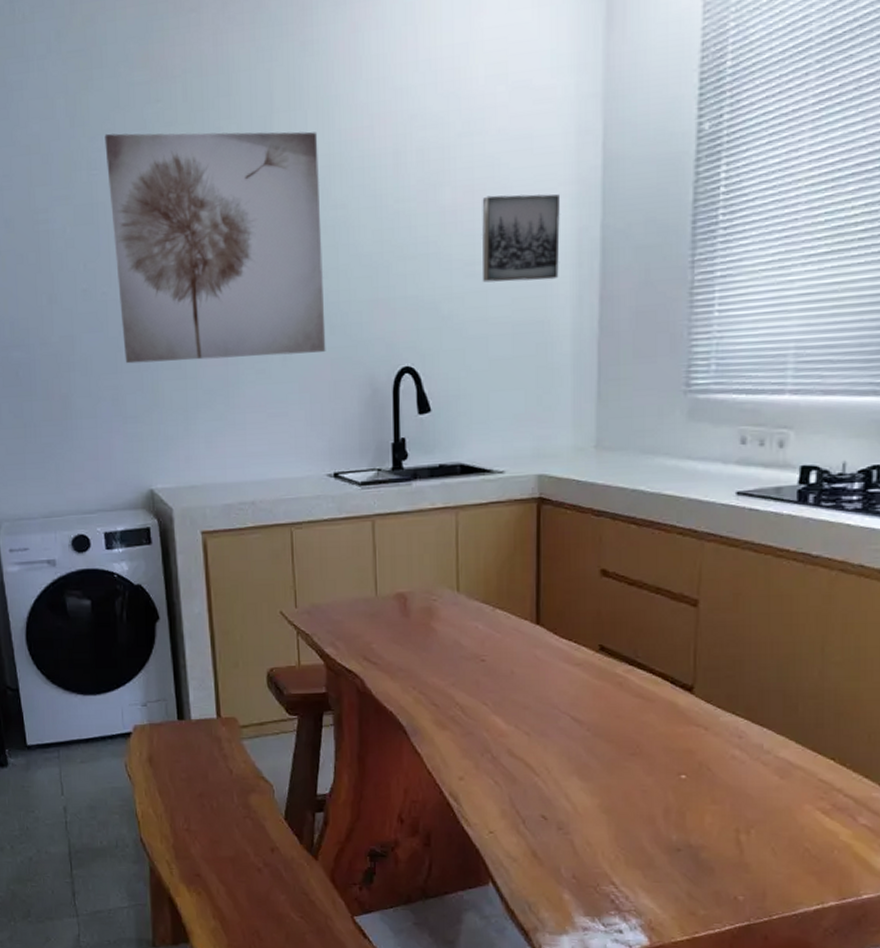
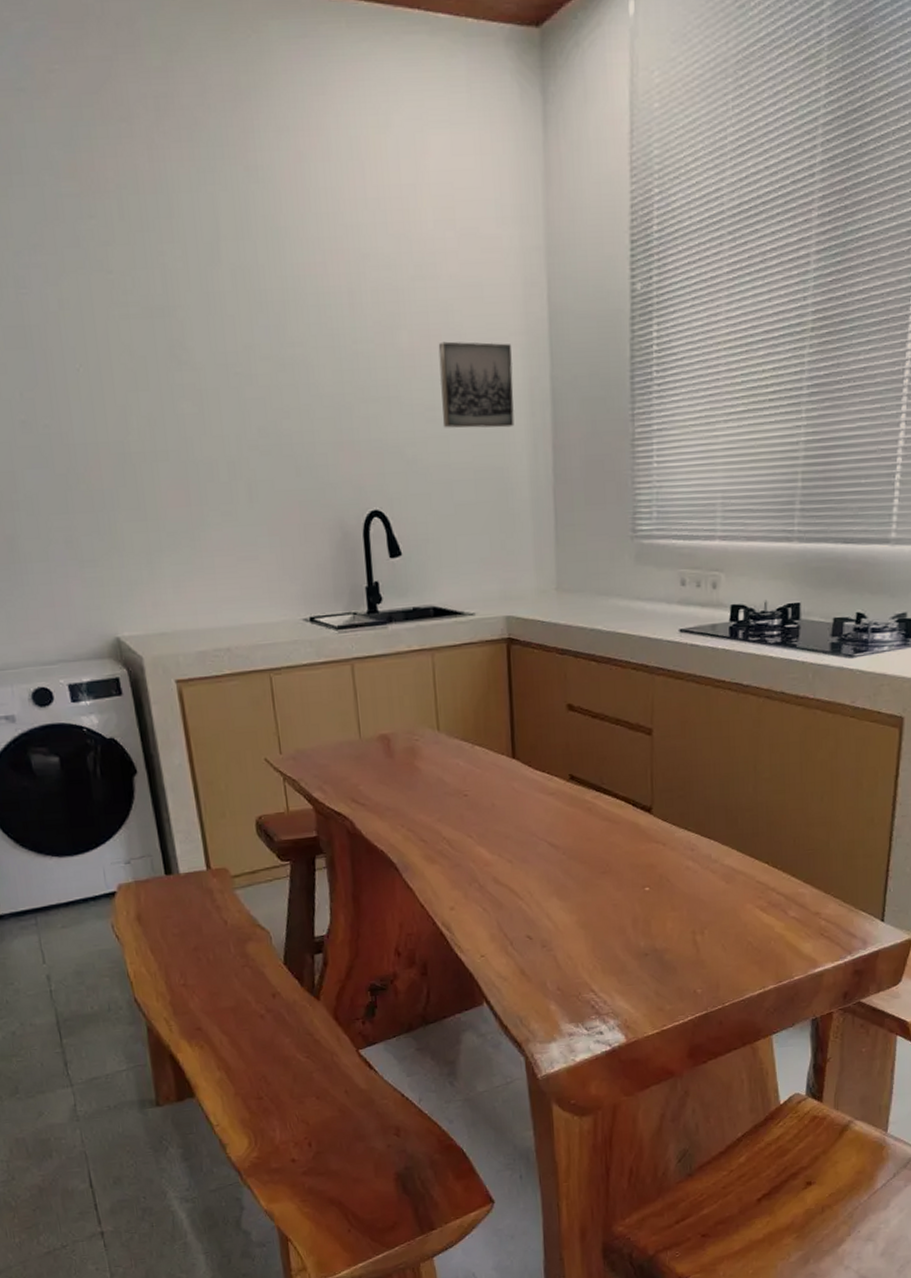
wall art: present [104,131,326,364] -> none [32,248,293,504]

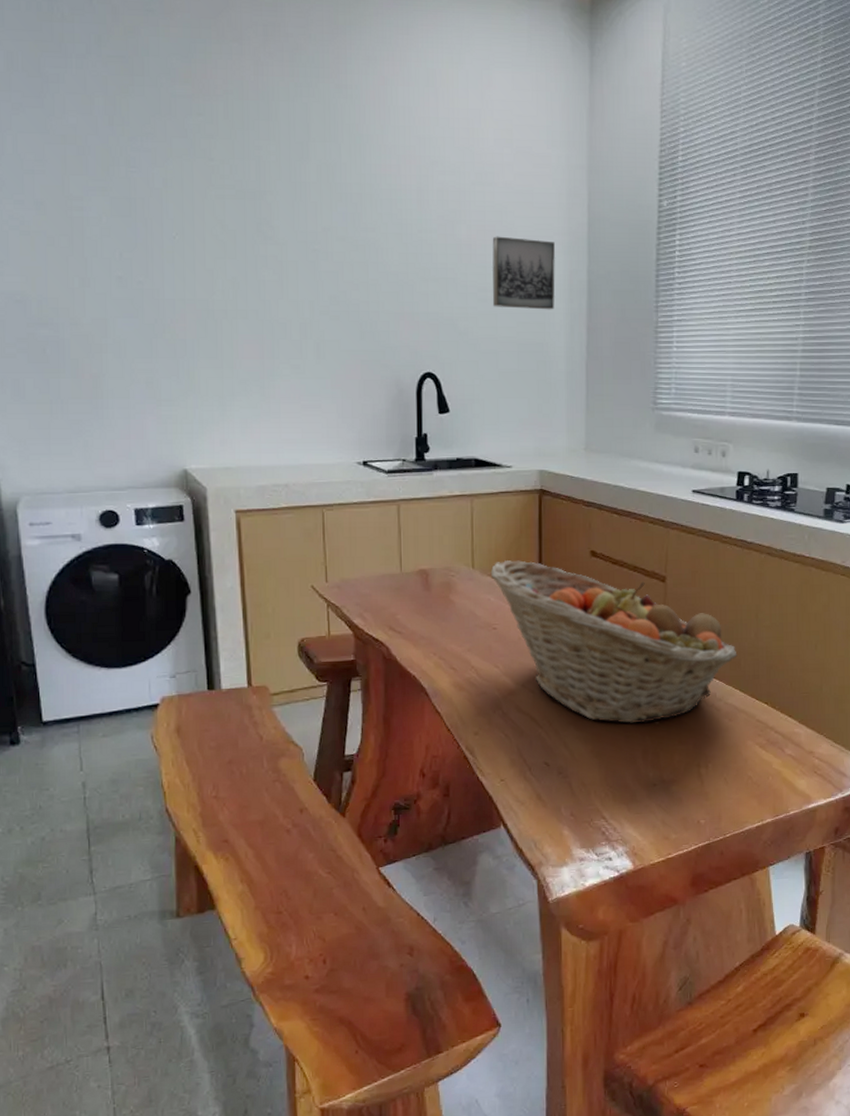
fruit basket: none [457,719,734,891] -> present [490,560,737,723]

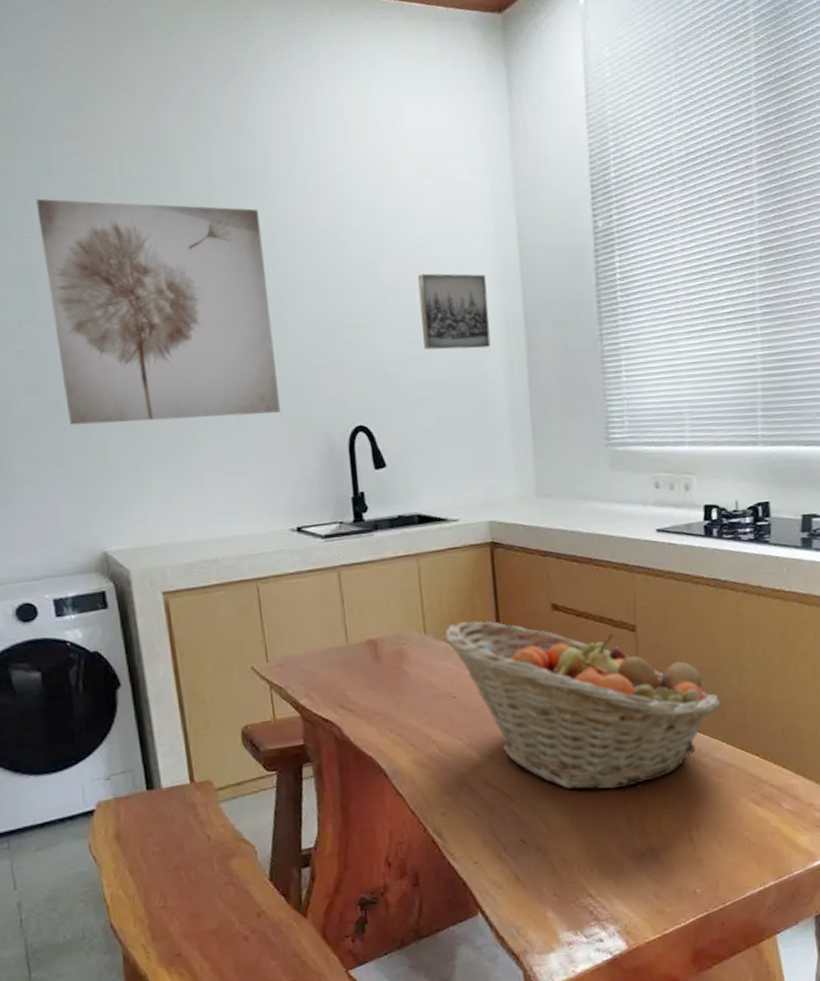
wall art: none [144,136,357,354] -> present [36,198,281,426]

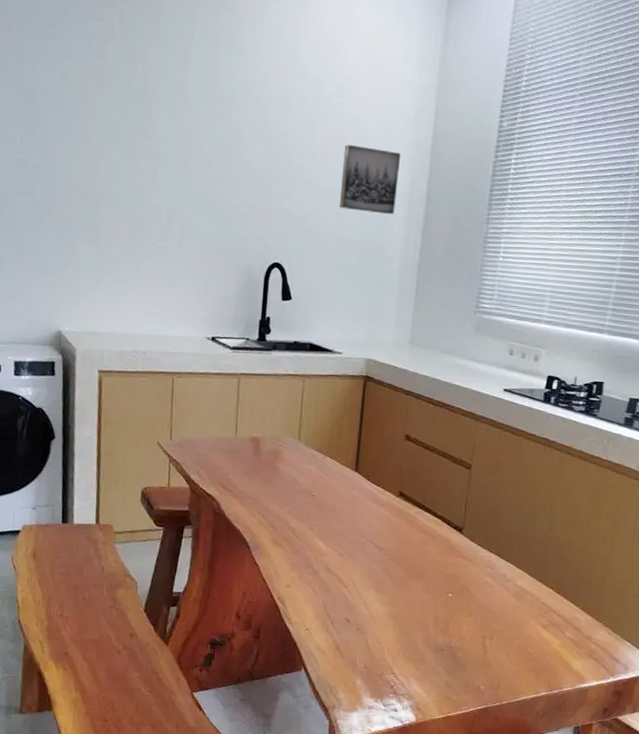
wall art: present [36,198,281,426] -> none [48,36,225,241]
fruit basket: present [444,621,721,790] -> none [314,436,530,594]

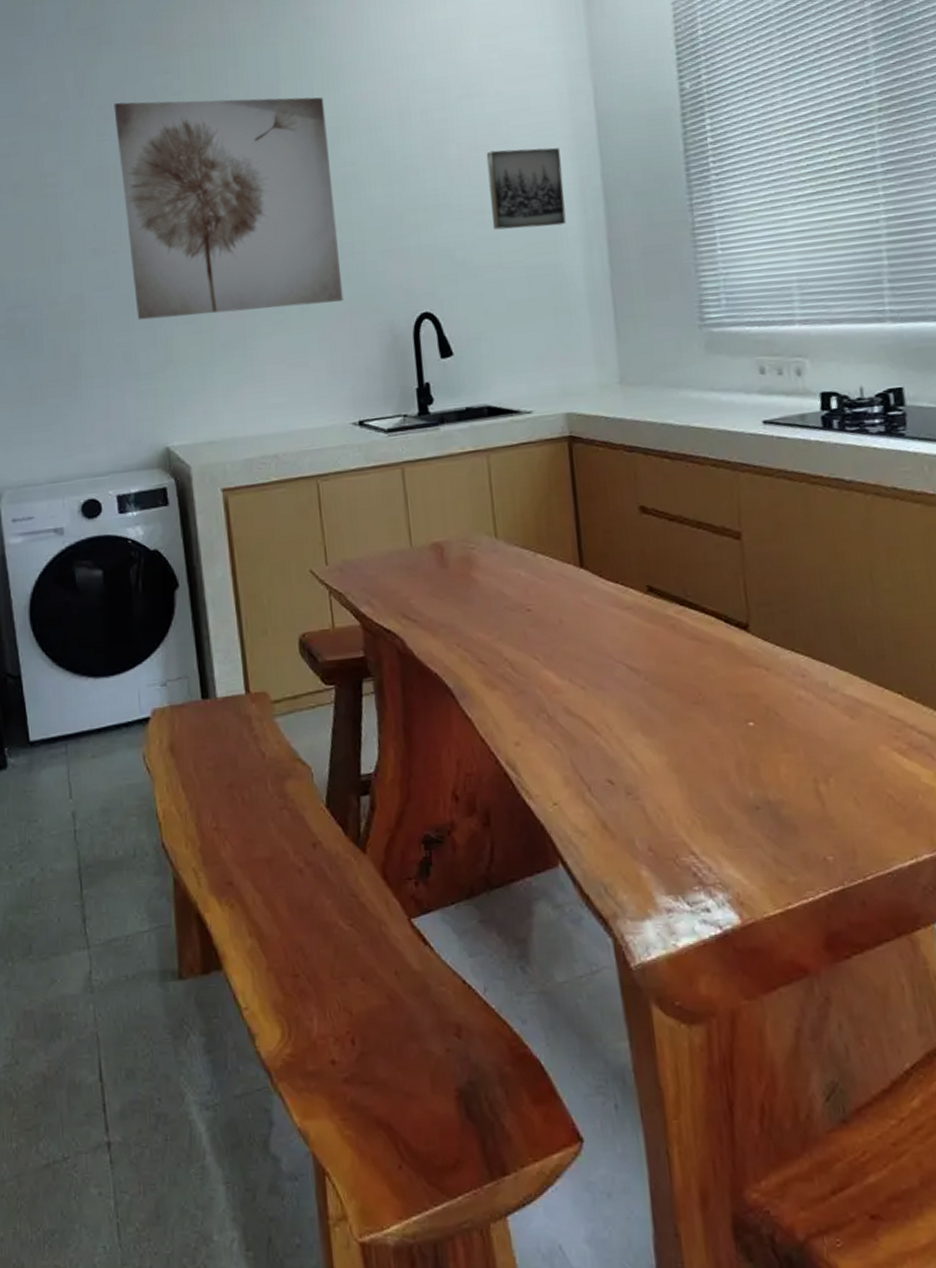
wall art: none [48,36,225,241] -> present [114,97,344,320]

